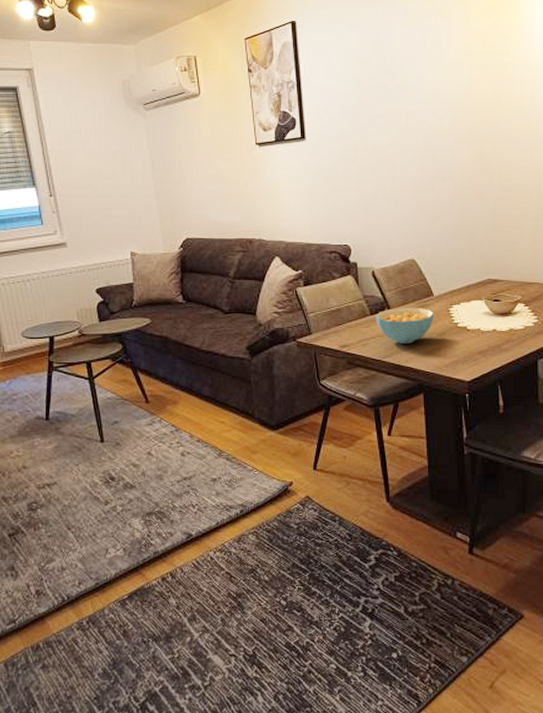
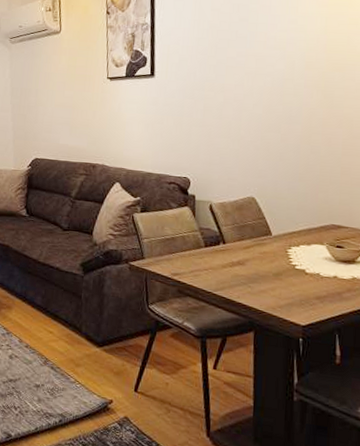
cereal bowl: present [375,307,434,344] -> none [209,243,271,280]

